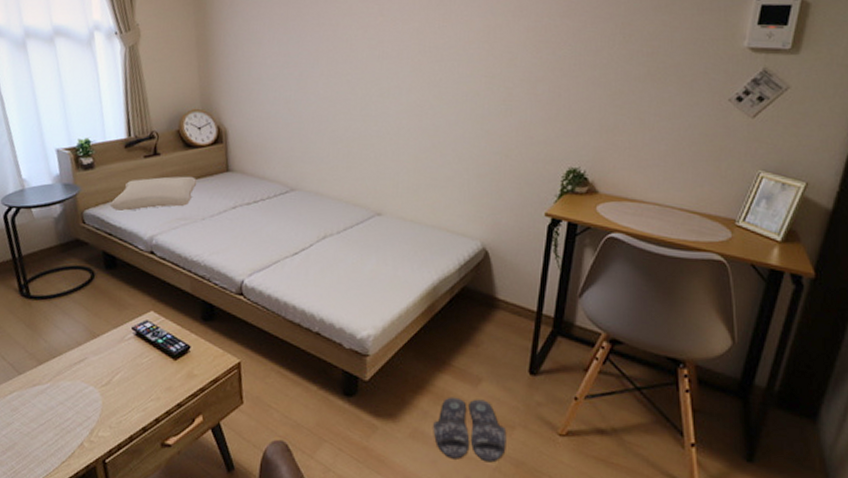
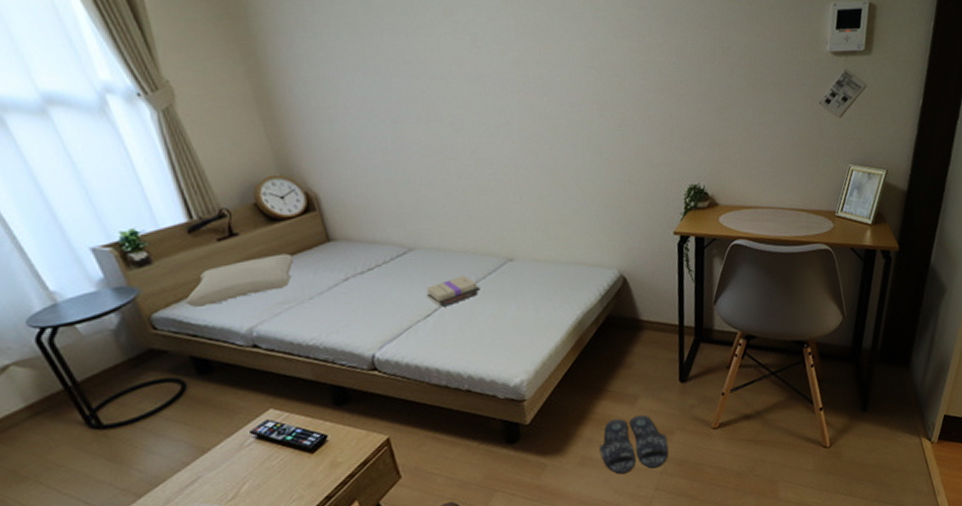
books: none [297,221,346,248] -> present [425,275,480,307]

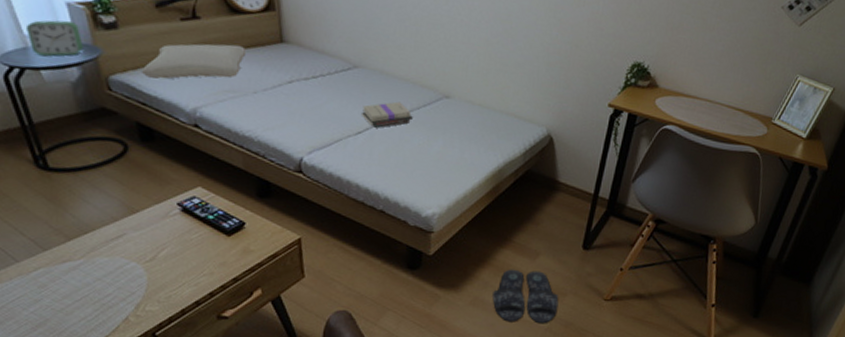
alarm clock: none [50,266,118,310] -> present [25,20,83,57]

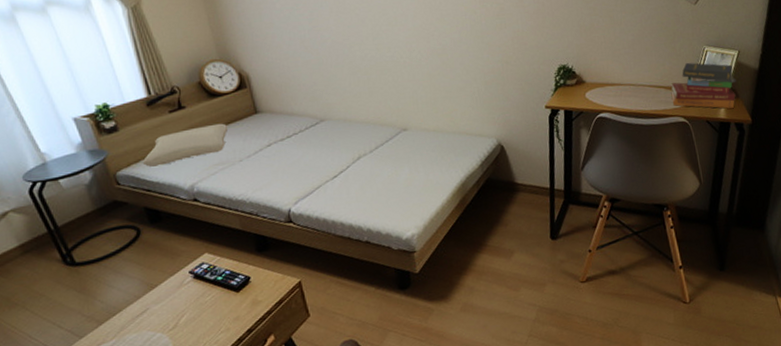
alarm clock: present [25,20,83,57] -> none [42,132,92,168]
books: present [360,101,413,128] -> none [333,142,379,169]
slippers: present [492,269,559,324] -> none [479,267,541,321]
books: none [748,89,824,151] -> present [670,62,736,109]

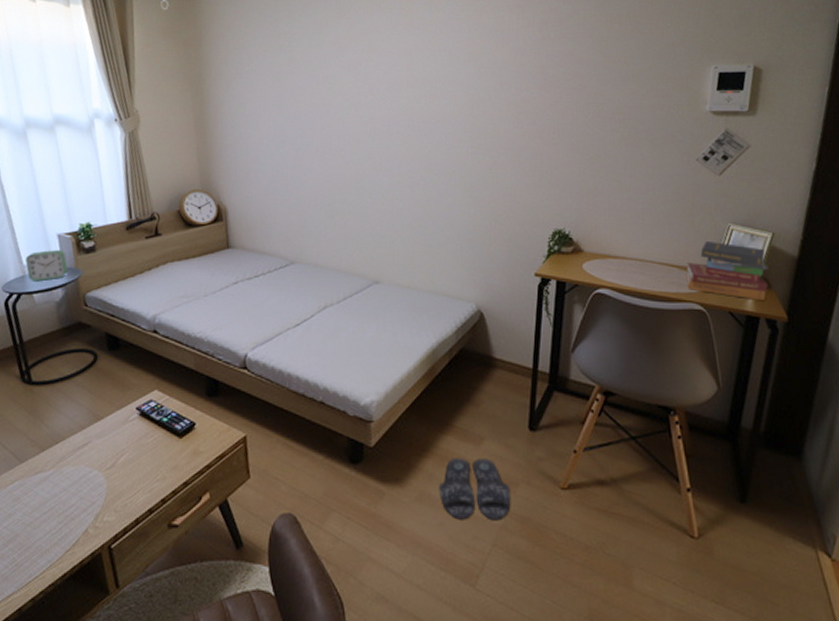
alarm clock: none [42,132,92,168] -> present [25,249,68,282]
pillow: present [142,123,227,168] -> none [112,254,198,293]
slippers: none [479,267,541,321] -> present [439,457,511,521]

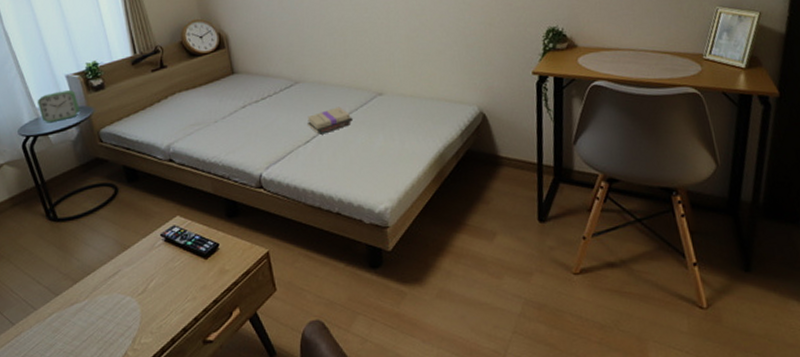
books: none [298,291,346,319] -> present [306,106,353,135]
slippers: present [439,457,511,521] -> none [457,252,527,312]
books: present [685,240,769,302] -> none [677,25,758,80]

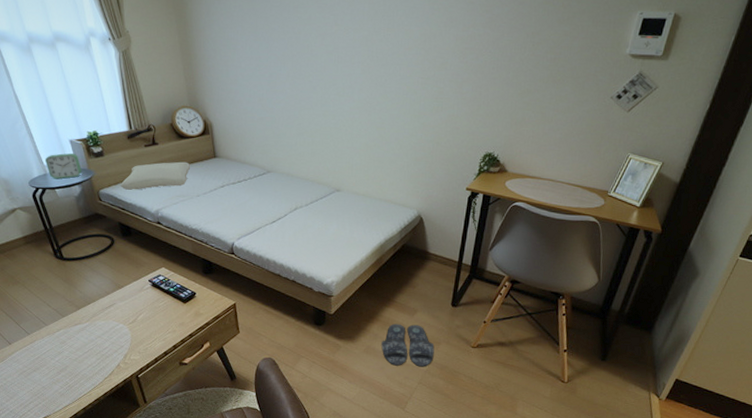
pillow: none [124,83,205,126] -> present [120,161,190,191]
books: present [306,106,353,135] -> none [274,196,313,217]
slippers: none [457,252,527,312] -> present [381,323,435,367]

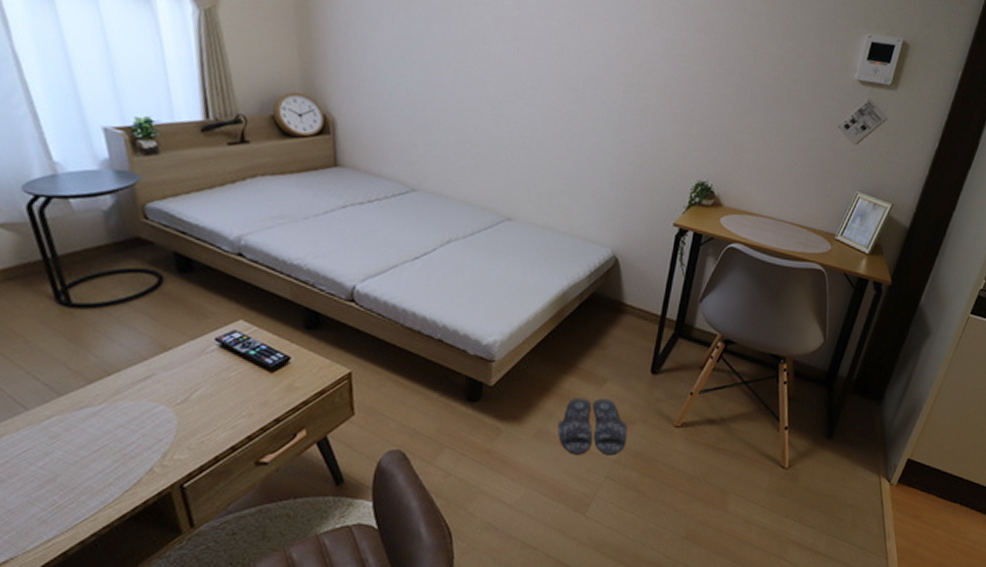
alarm clock: present [44,153,82,179] -> none [55,145,119,184]
pillow: present [120,161,190,191] -> none [181,168,297,207]

